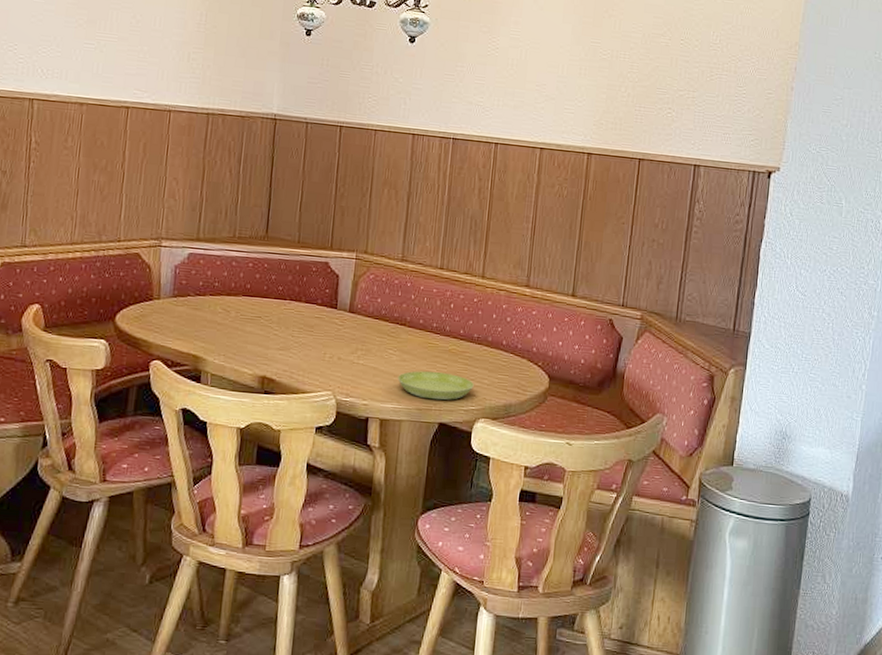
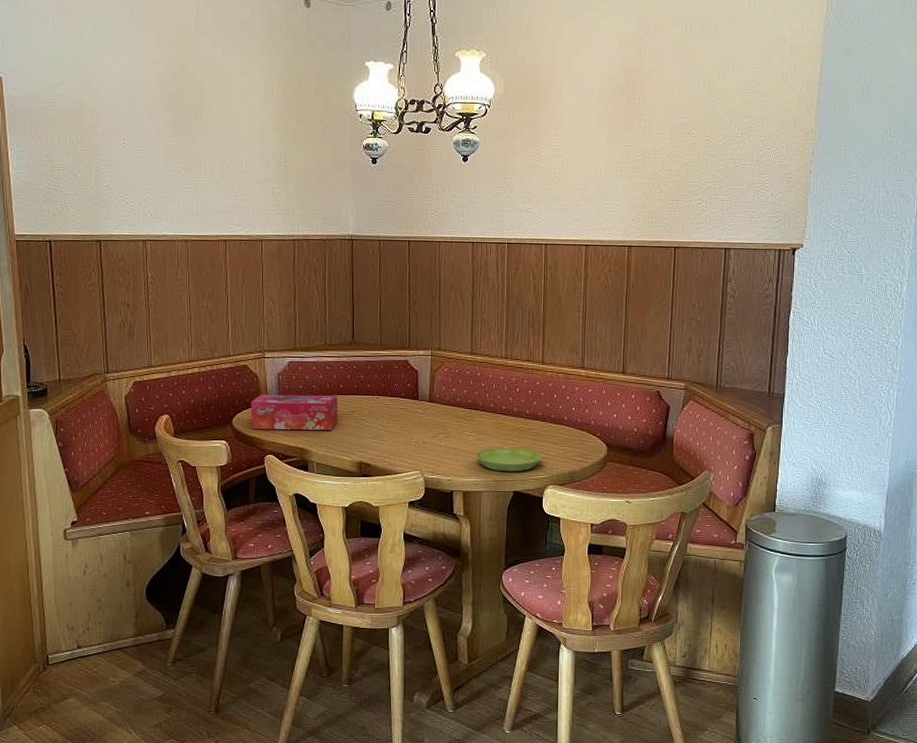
tissue box: none [138,289,243,337] -> present [251,395,339,430]

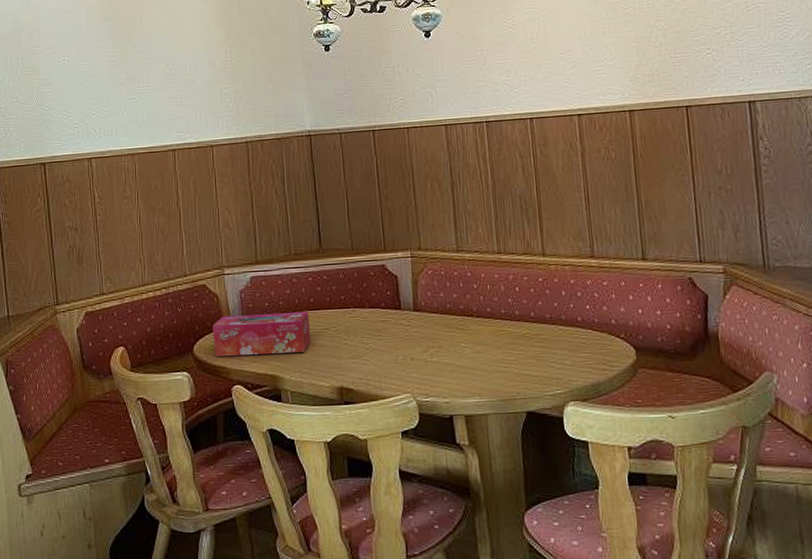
saucer: present [475,448,542,472] -> none [475,359,556,389]

